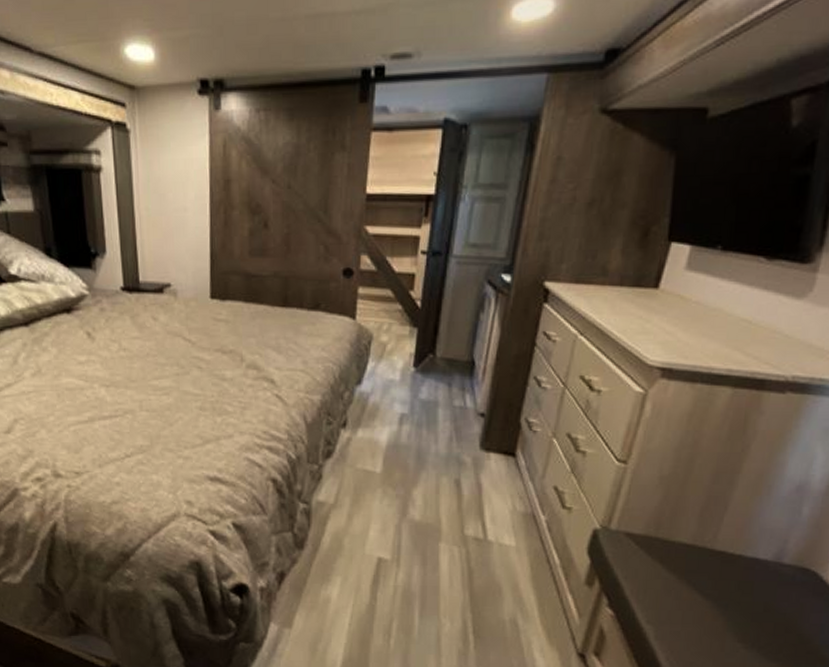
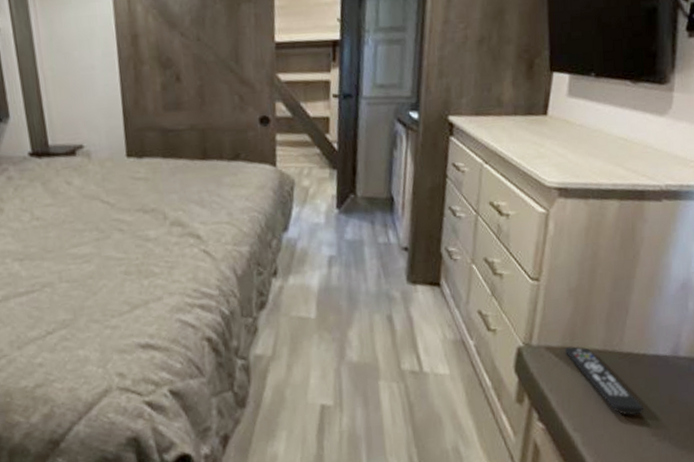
remote control: none [647,536,733,618] -> present [564,347,644,416]

